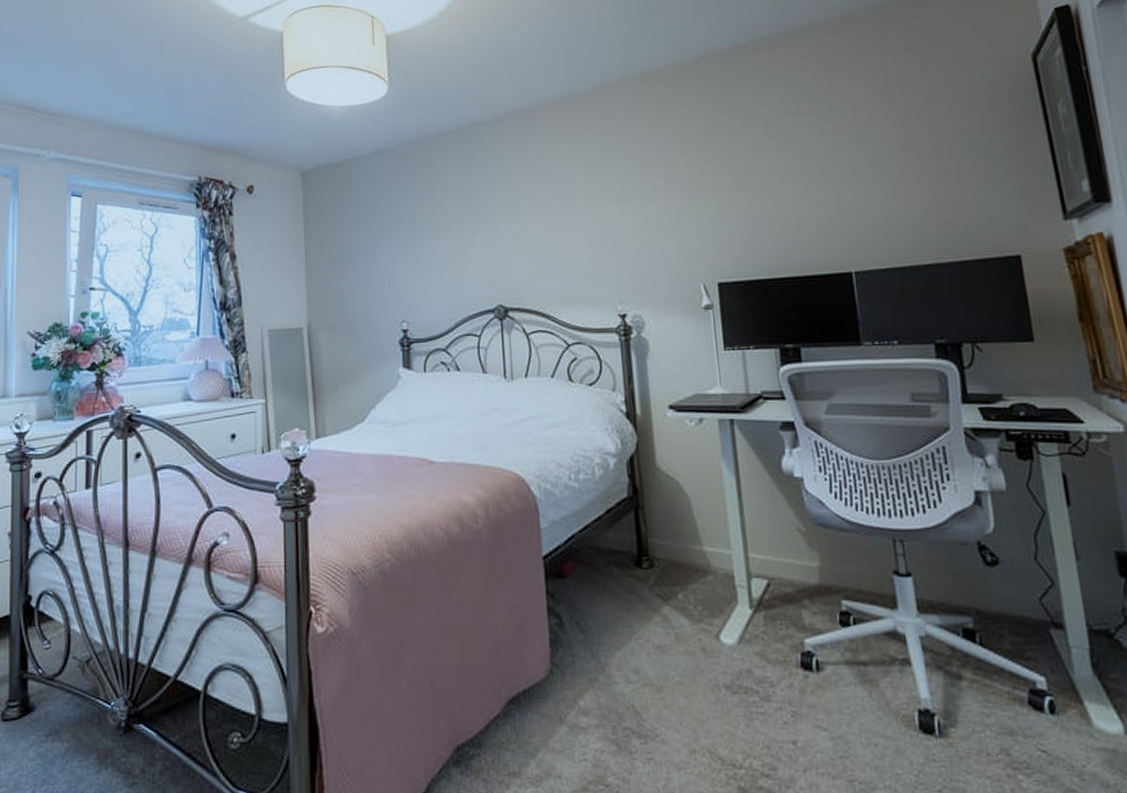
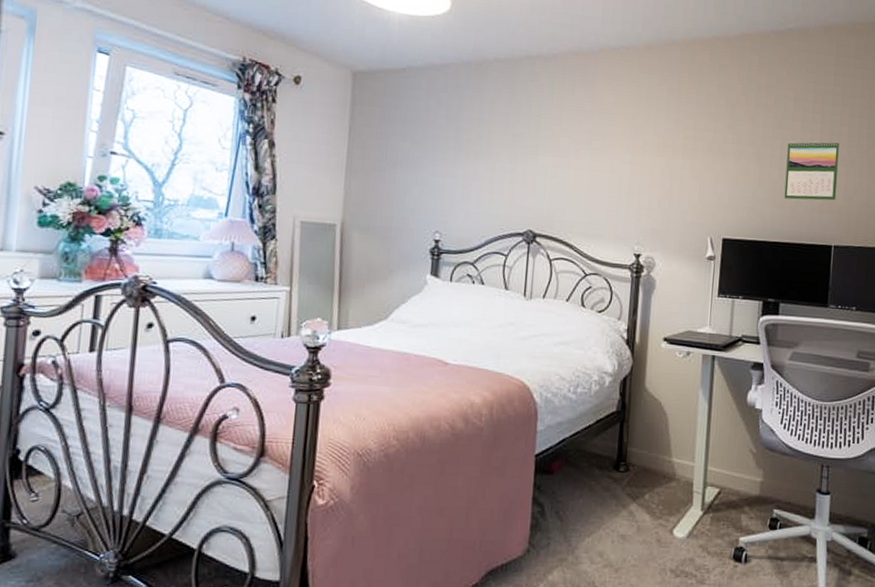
calendar: none [775,152,847,227] -> present [784,140,840,201]

